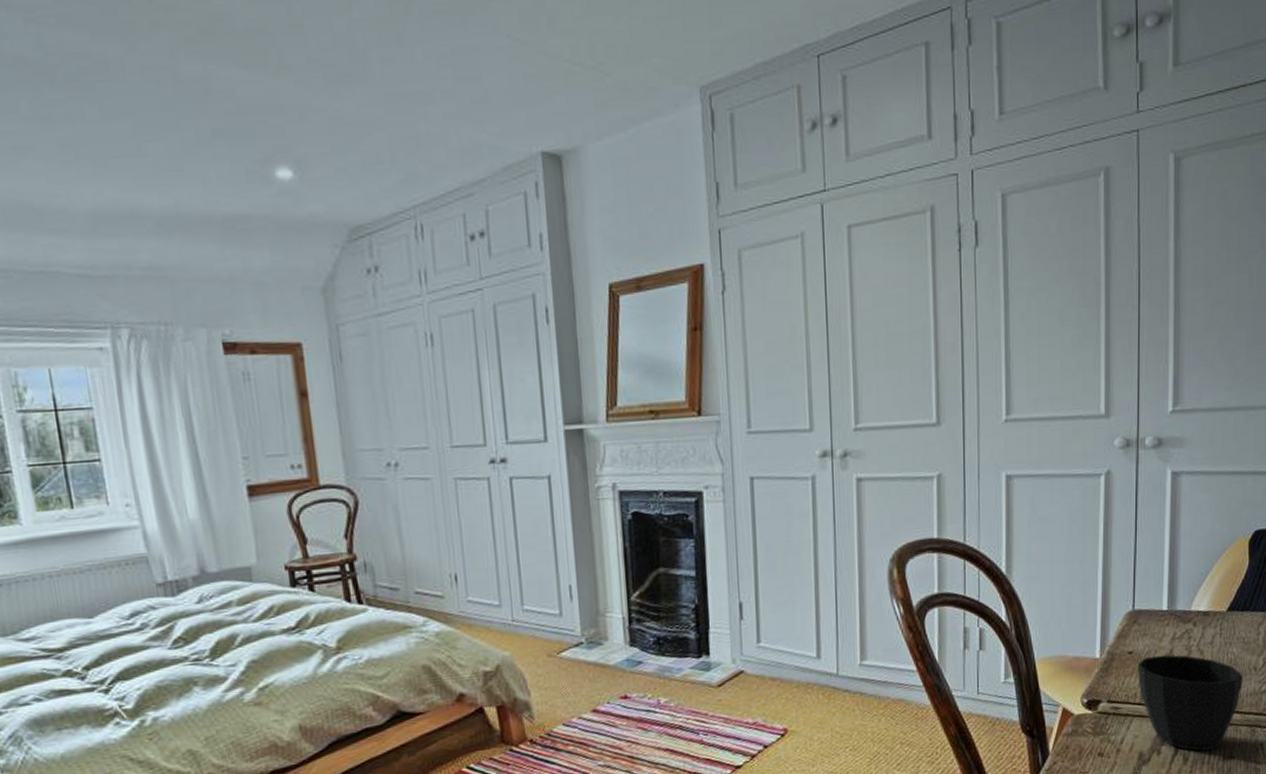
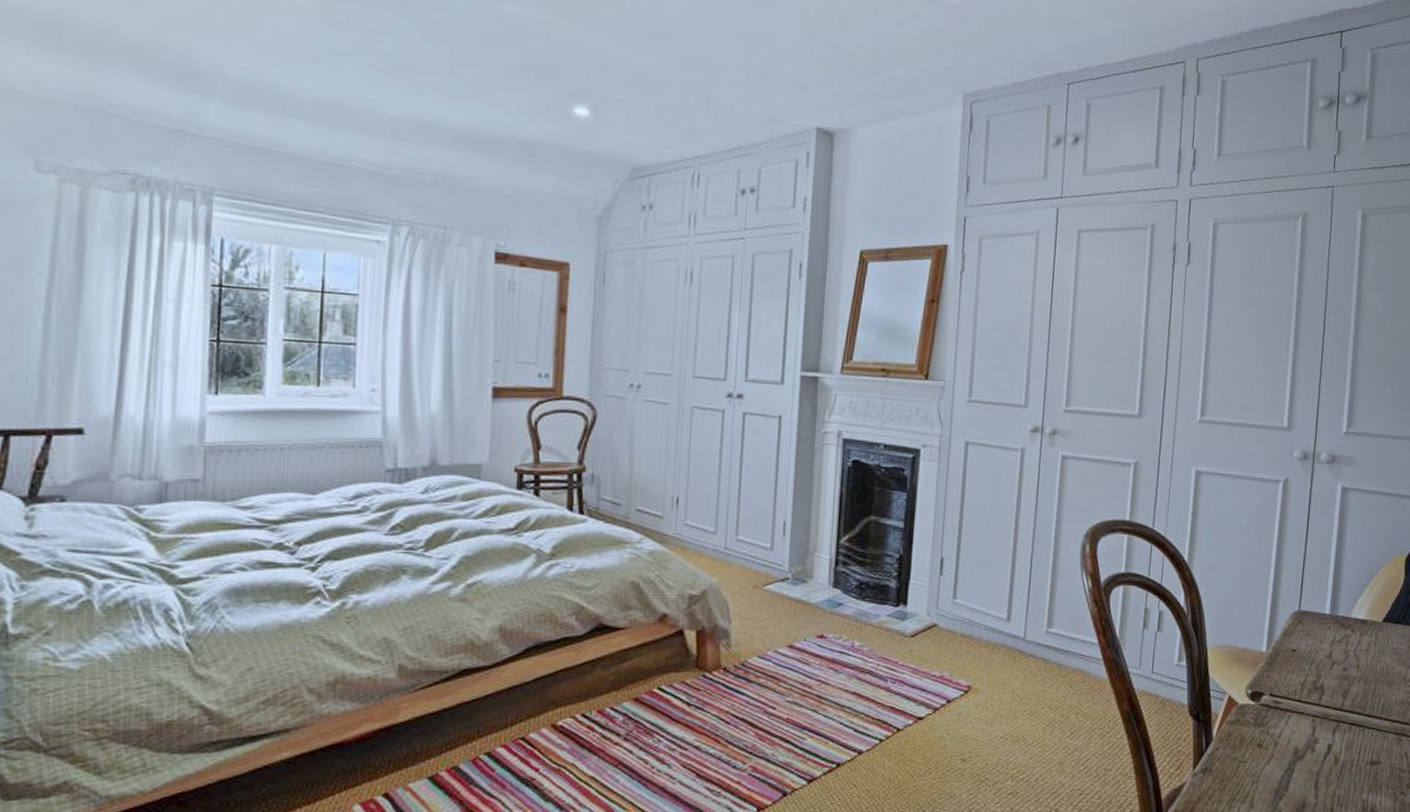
cup: present [1137,654,1243,751] -> none [1299,656,1393,753]

